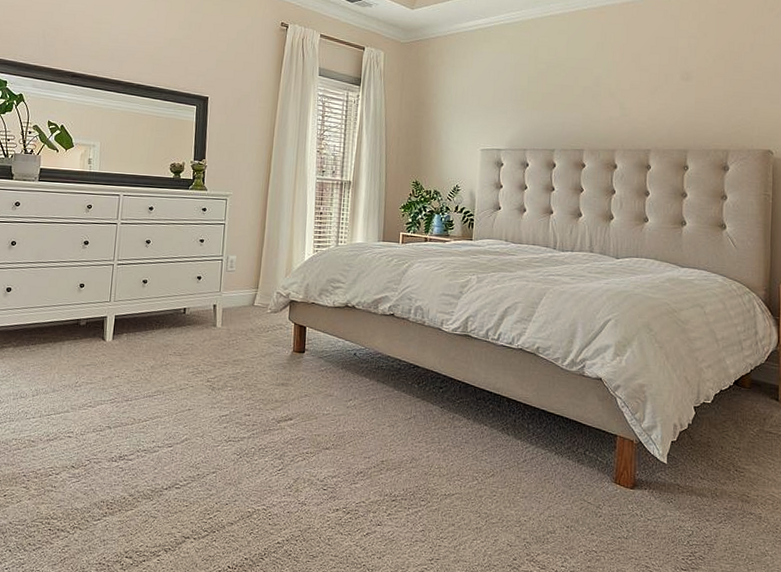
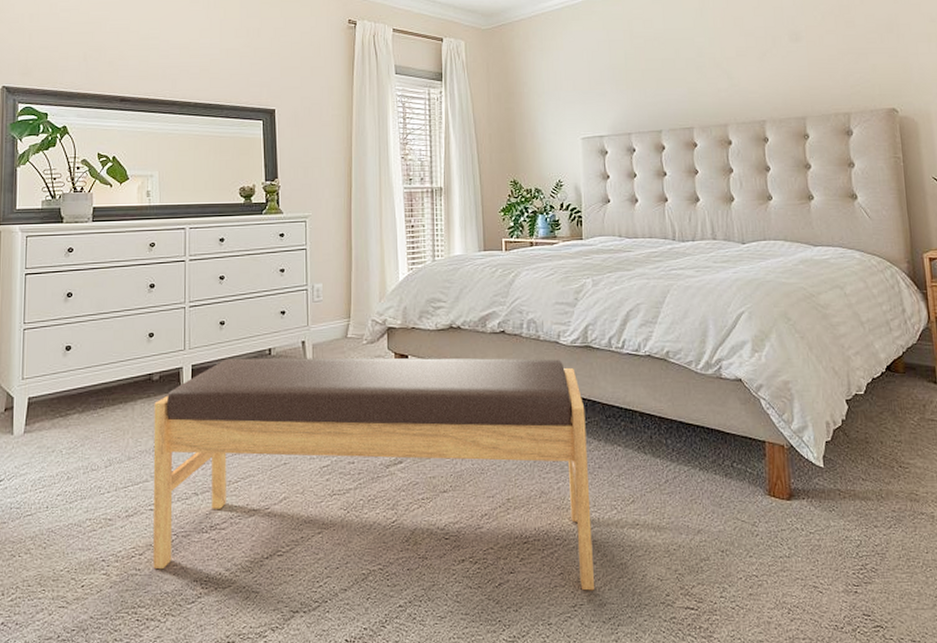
bench: none [67,313,459,549] -> present [153,357,594,591]

